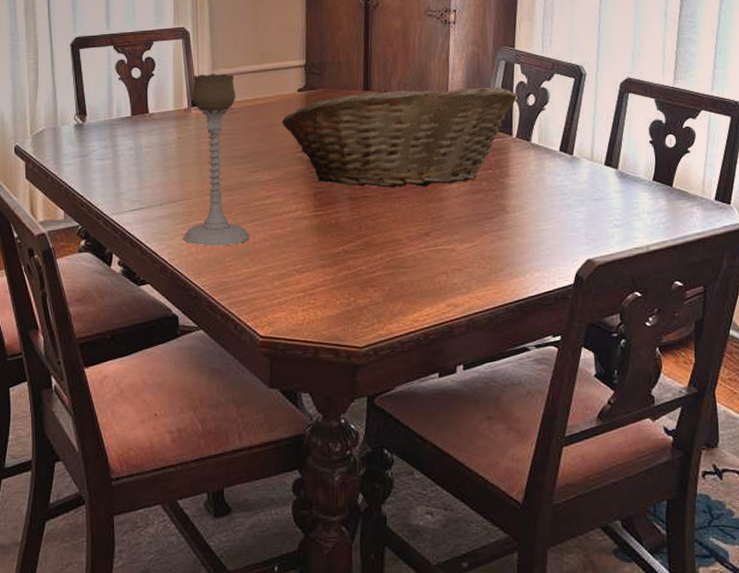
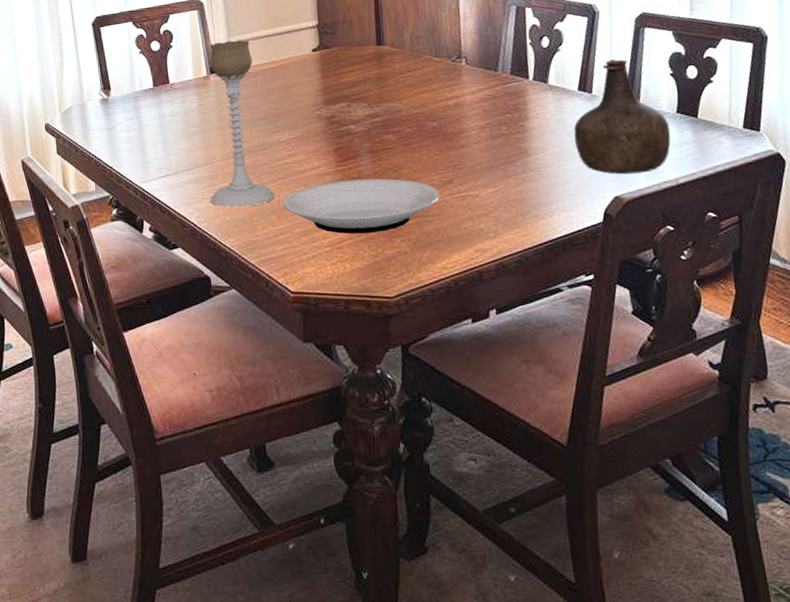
plate: none [258,225,416,281] -> present [283,178,440,234]
fruit basket: present [281,86,518,188] -> none [298,31,532,140]
bottle: none [552,122,646,238] -> present [574,58,671,175]

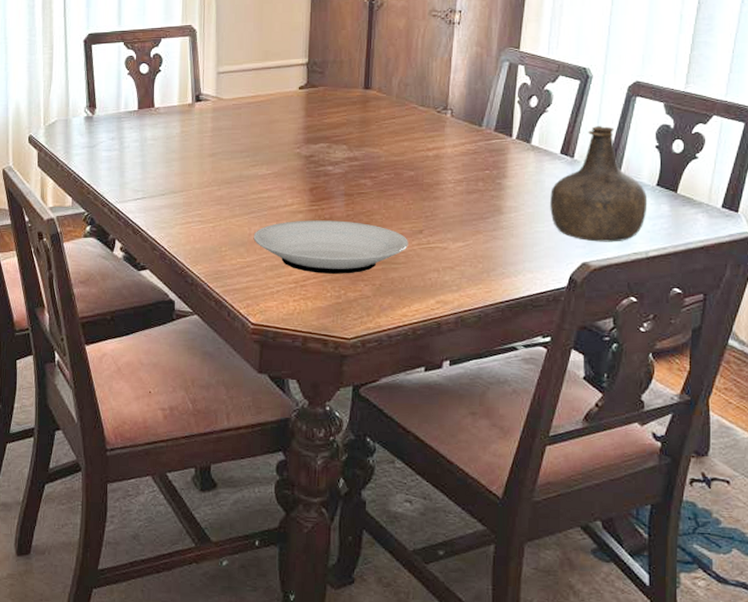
candle holder: present [210,40,275,207] -> none [182,70,246,236]

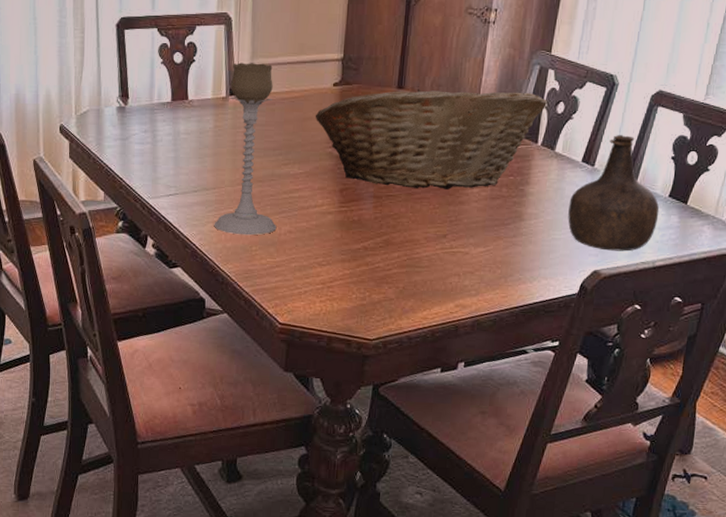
candle holder: none [182,70,246,236] -> present [214,62,277,236]
plate: present [253,220,408,274] -> none [283,221,432,276]
fruit basket: none [281,88,520,185] -> present [315,89,548,190]

